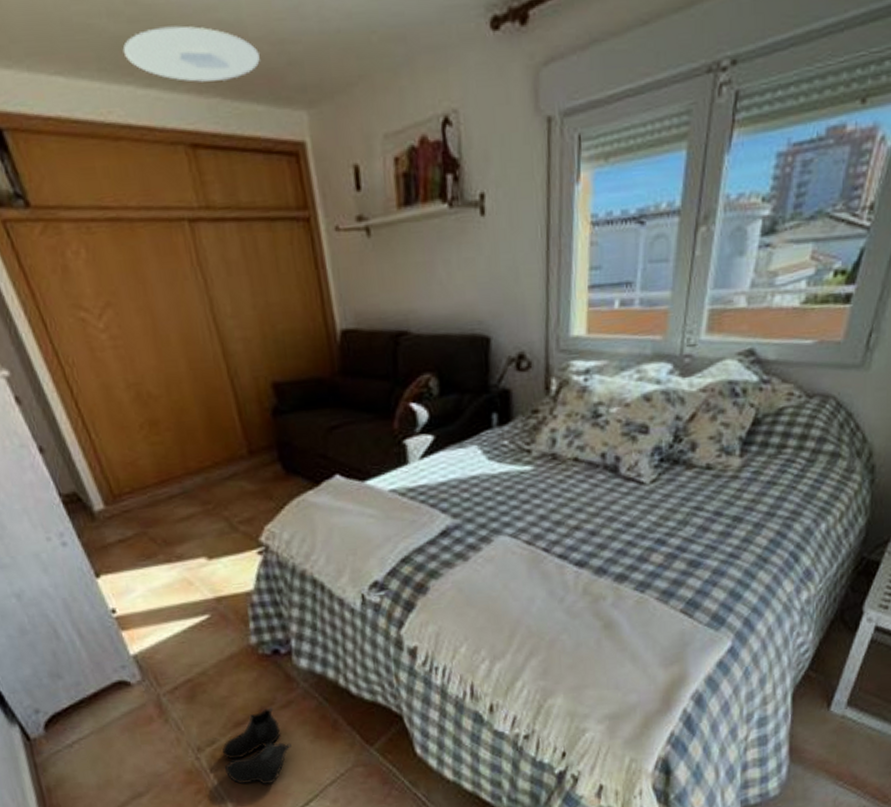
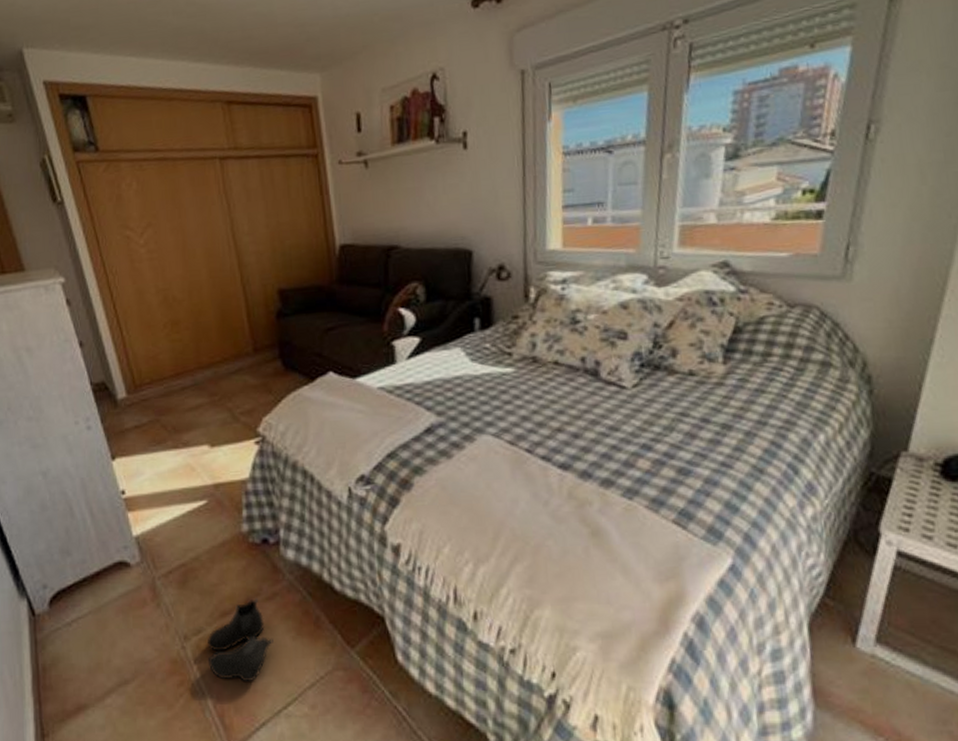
ceiling light: present [122,25,260,82] -> none [181,17,285,57]

